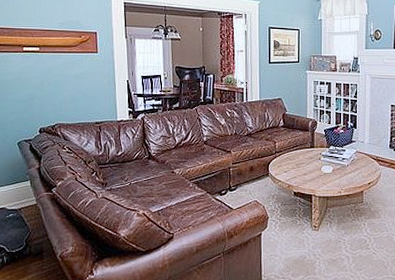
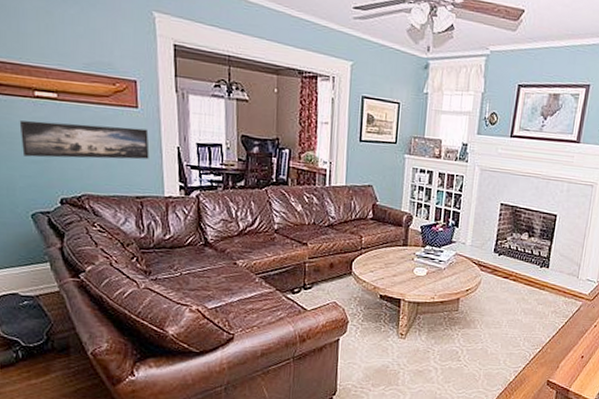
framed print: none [11,68,106,97] -> present [19,120,150,160]

